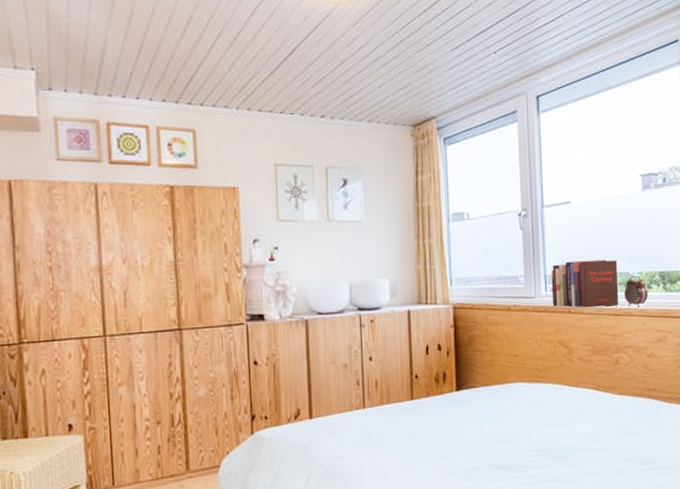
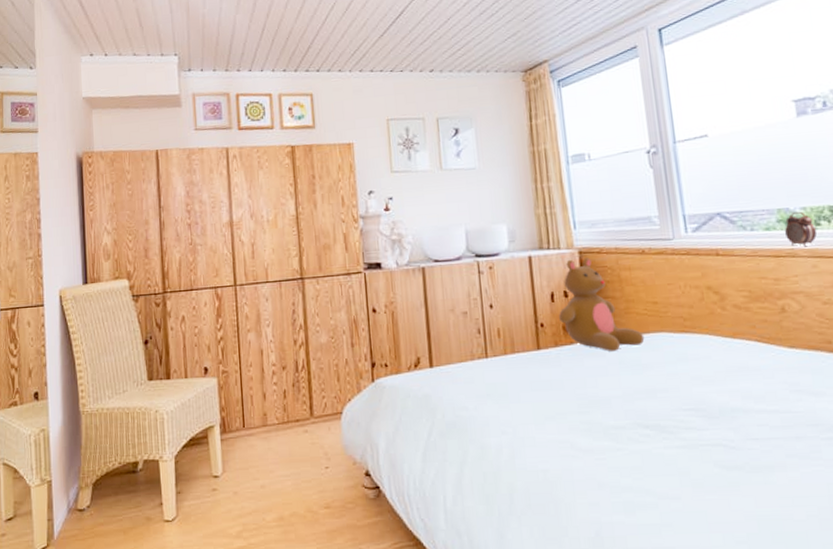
teddy bear: none [432,313,505,401] -> present [559,257,645,353]
books: present [551,259,619,308] -> none [690,195,780,250]

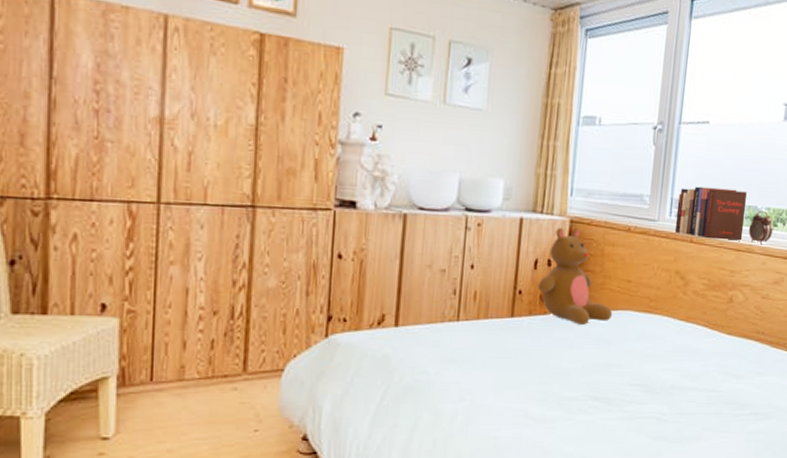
books: none [690,195,780,250] -> present [674,186,747,241]

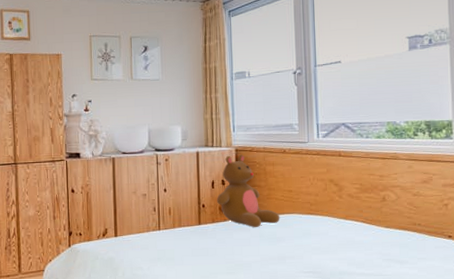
books: present [674,186,747,241] -> none [323,110,386,152]
alarm clock: present [748,210,773,244] -> none [390,124,414,151]

